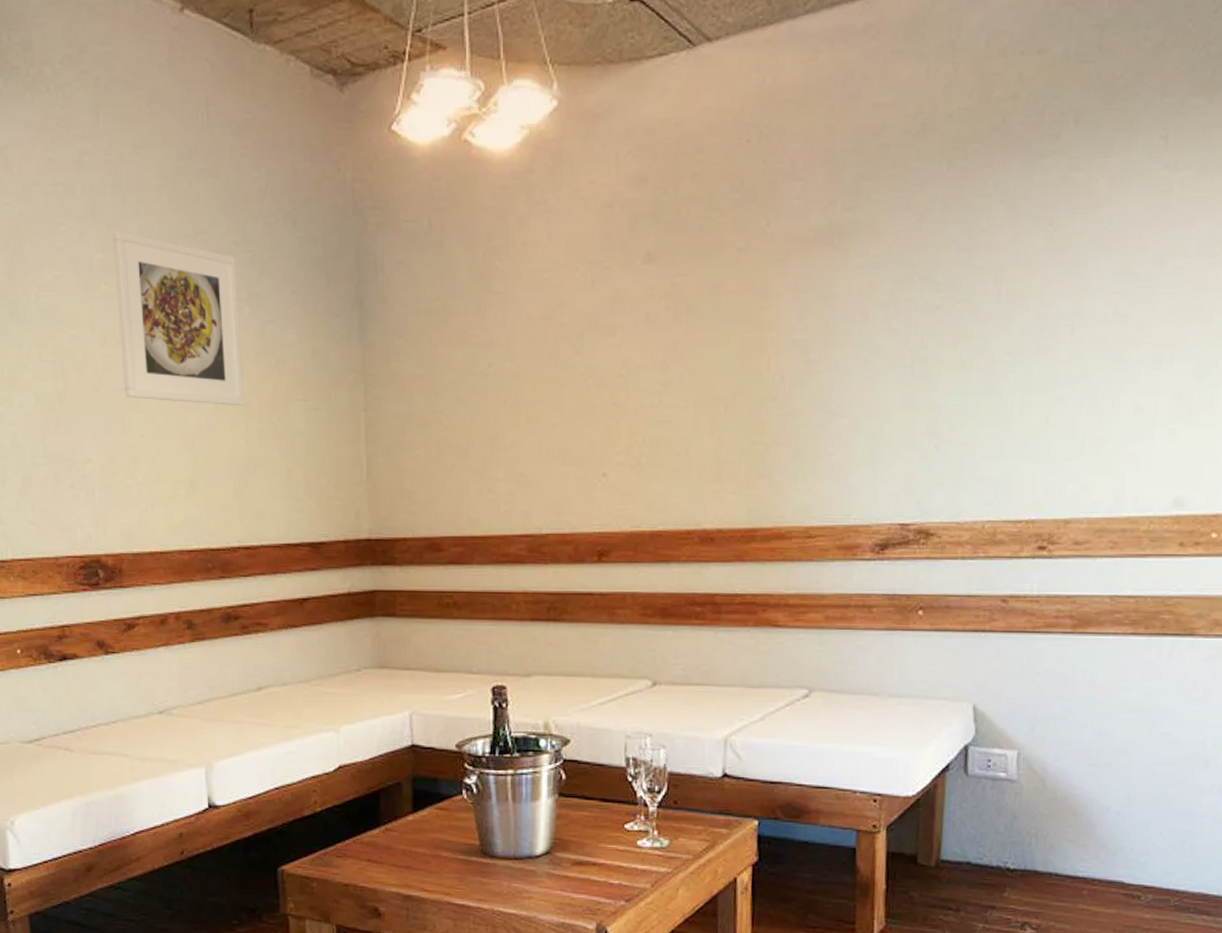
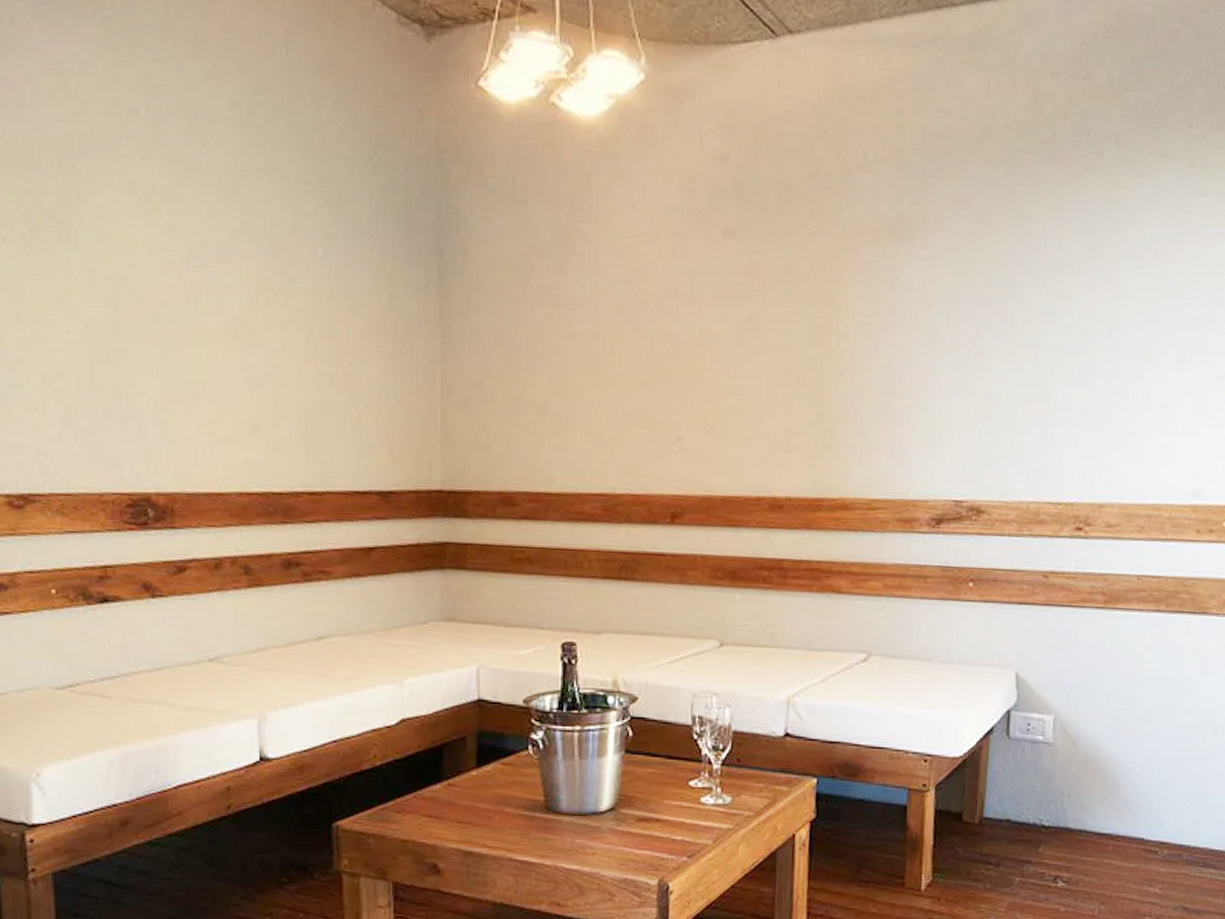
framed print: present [112,230,244,406] -> none [178,158,315,348]

